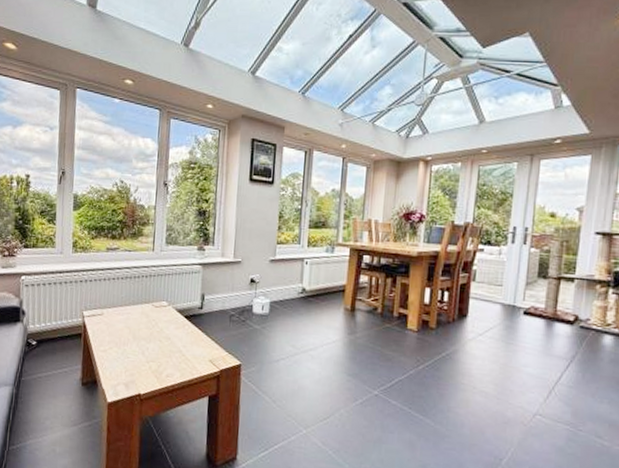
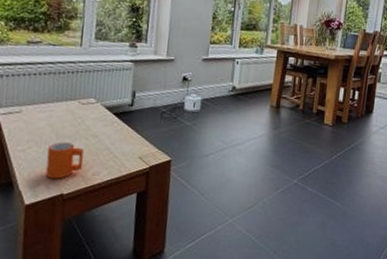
mug: none [125,343,158,379] -> present [45,142,84,179]

